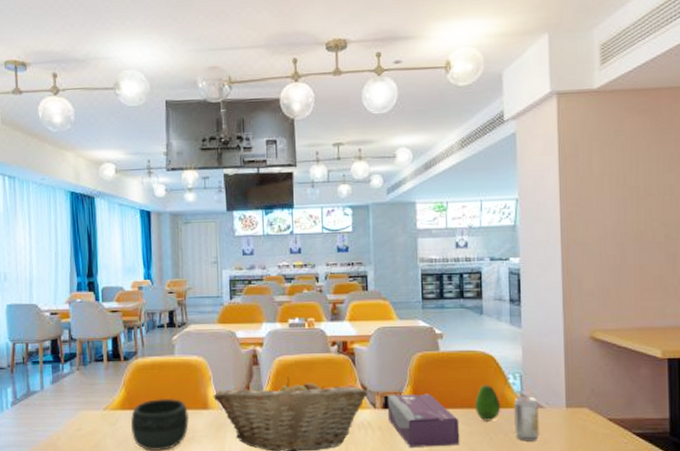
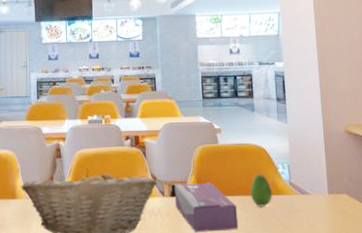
beverage can: present [514,396,539,441] -> none [284,184,307,225]

